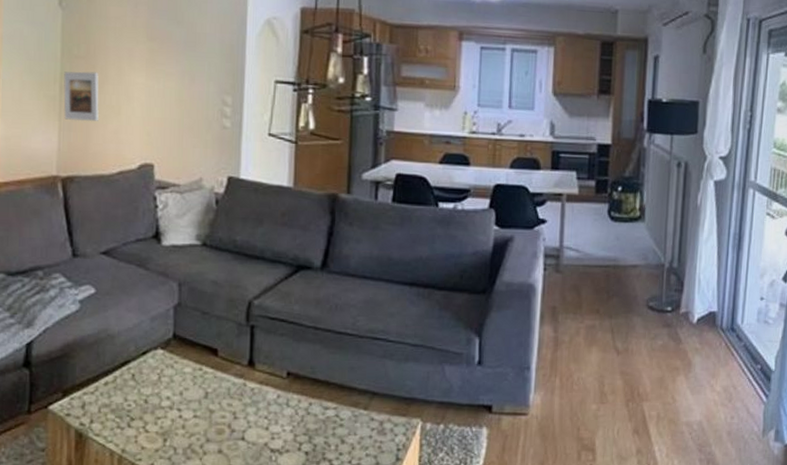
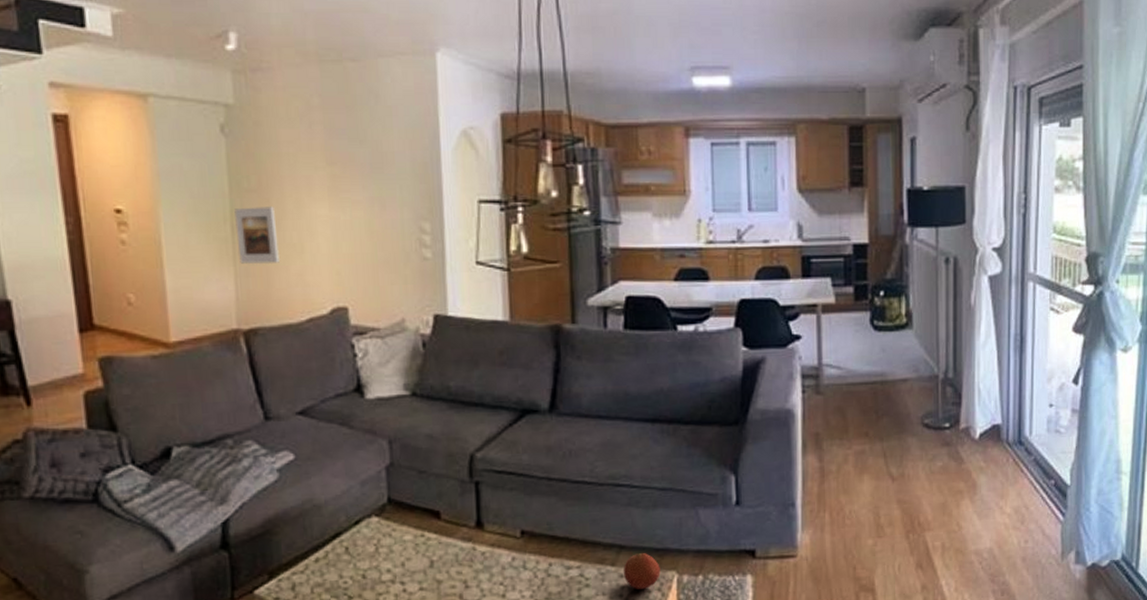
fruit: none [374,399,407,432] -> present [623,552,661,589]

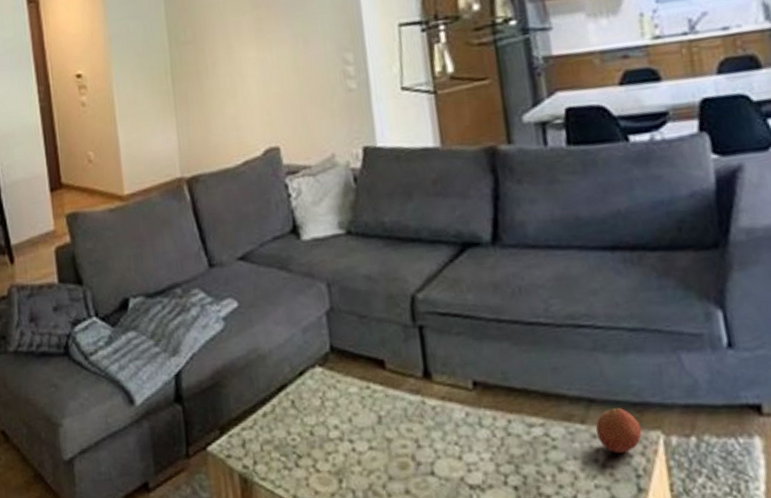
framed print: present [234,206,281,264] -> none [174,55,216,114]

